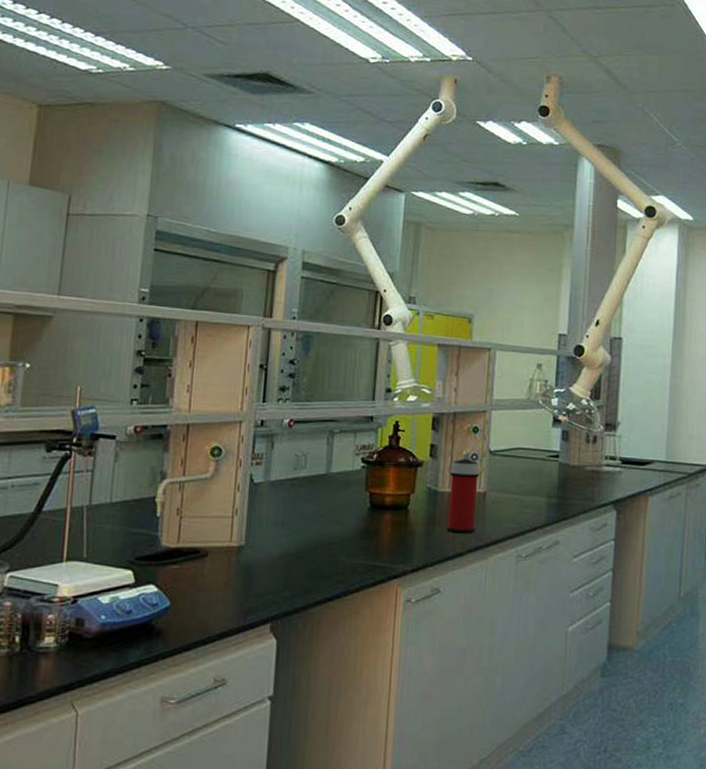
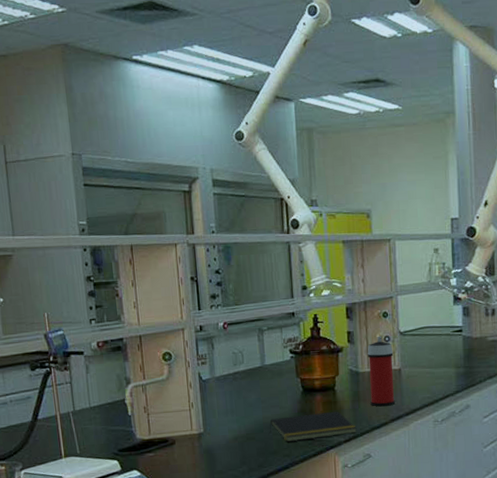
notepad: none [324,534,427,567] -> present [269,411,357,442]

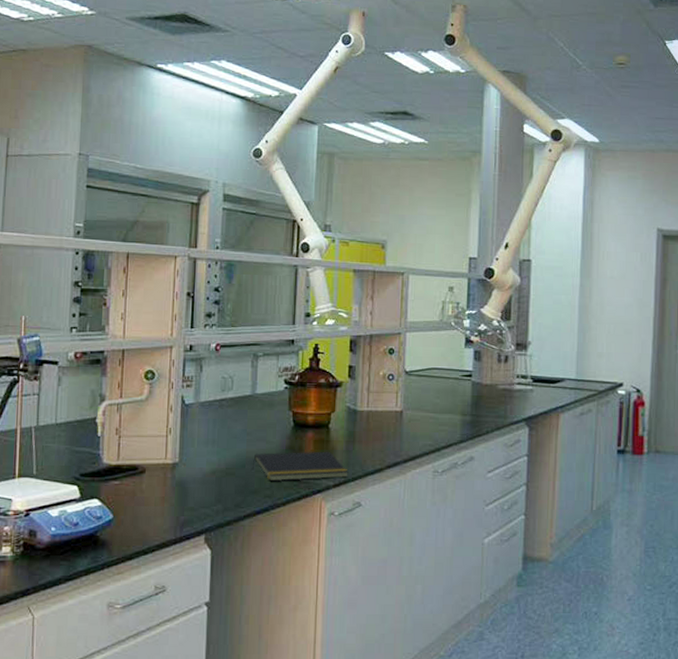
spray can: present [367,336,395,407] -> none [366,373,396,451]

